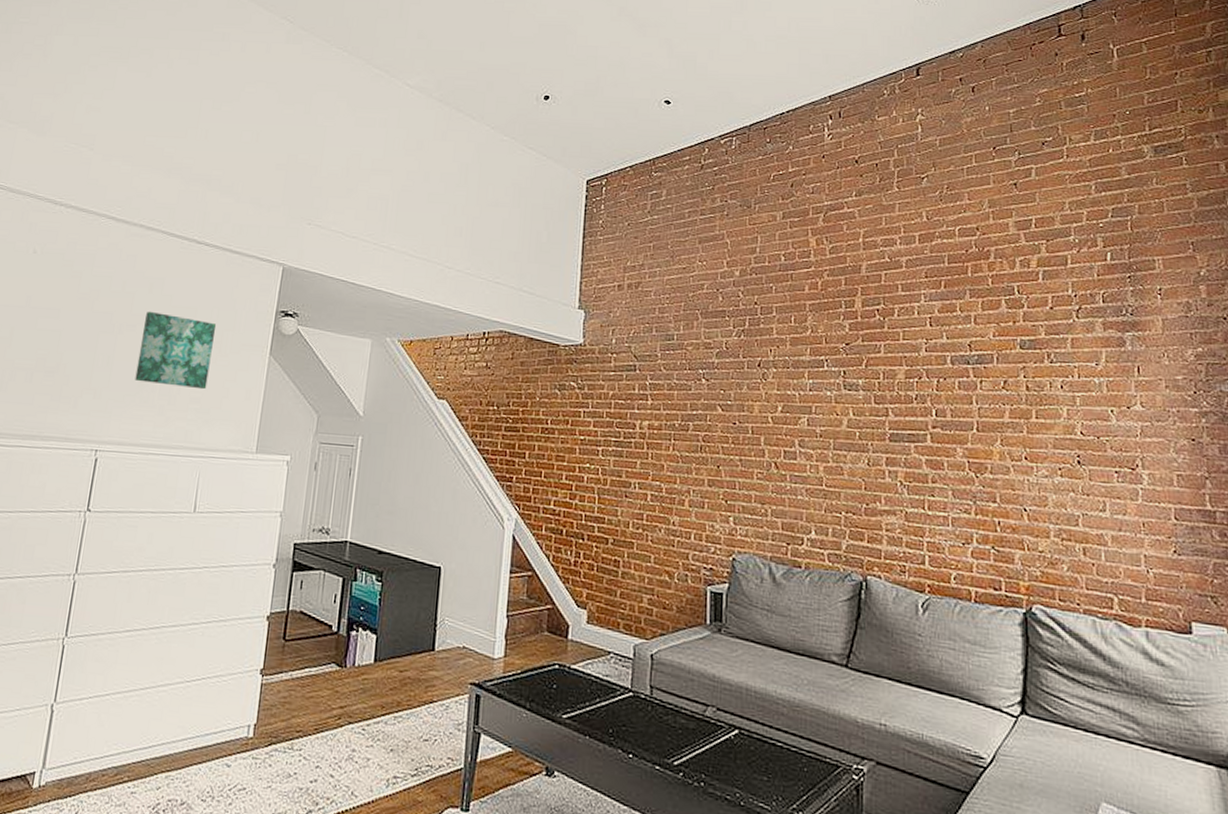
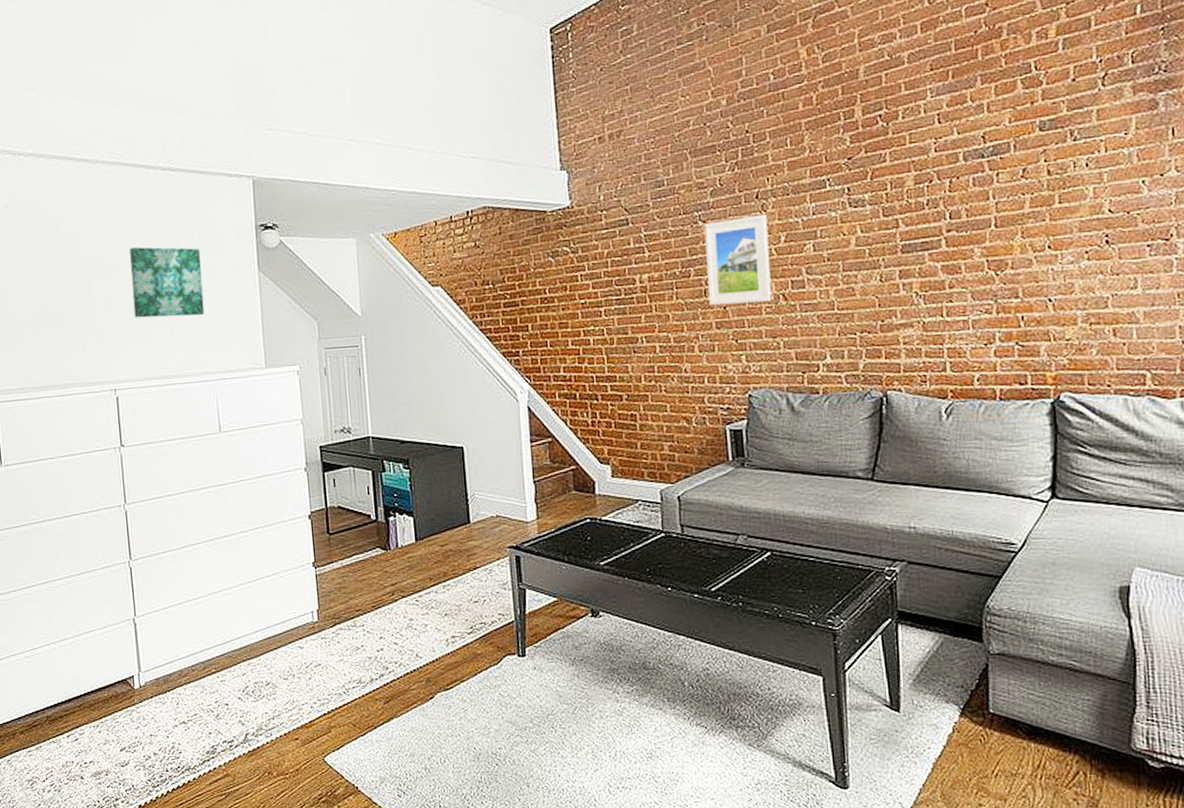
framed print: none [703,381,766,468] -> present [704,213,772,306]

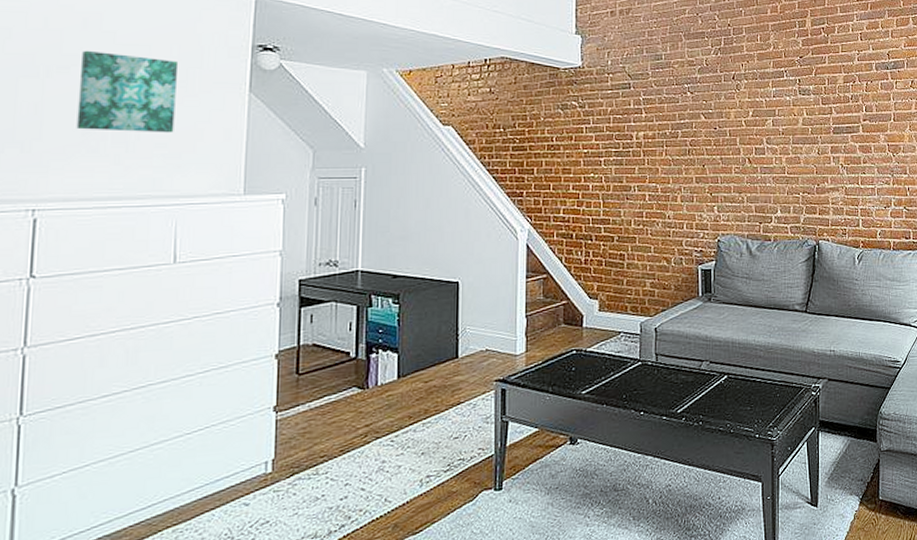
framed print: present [704,213,772,306] -> none [691,92,740,164]

